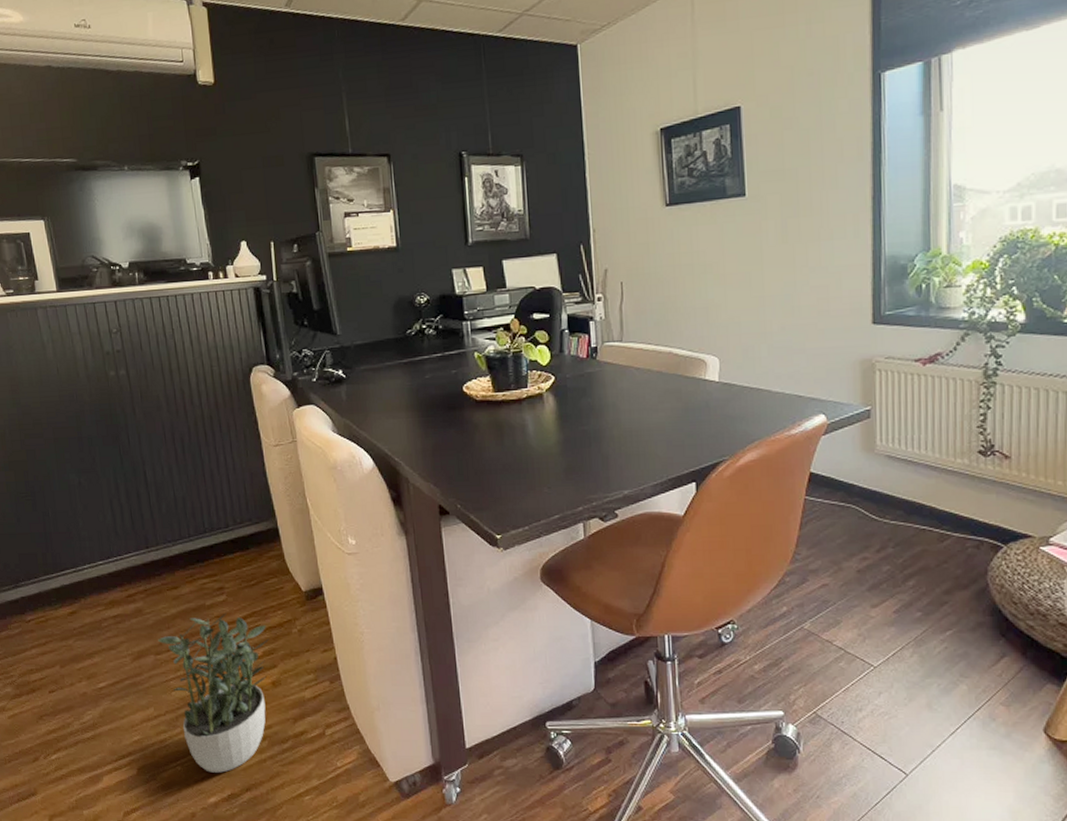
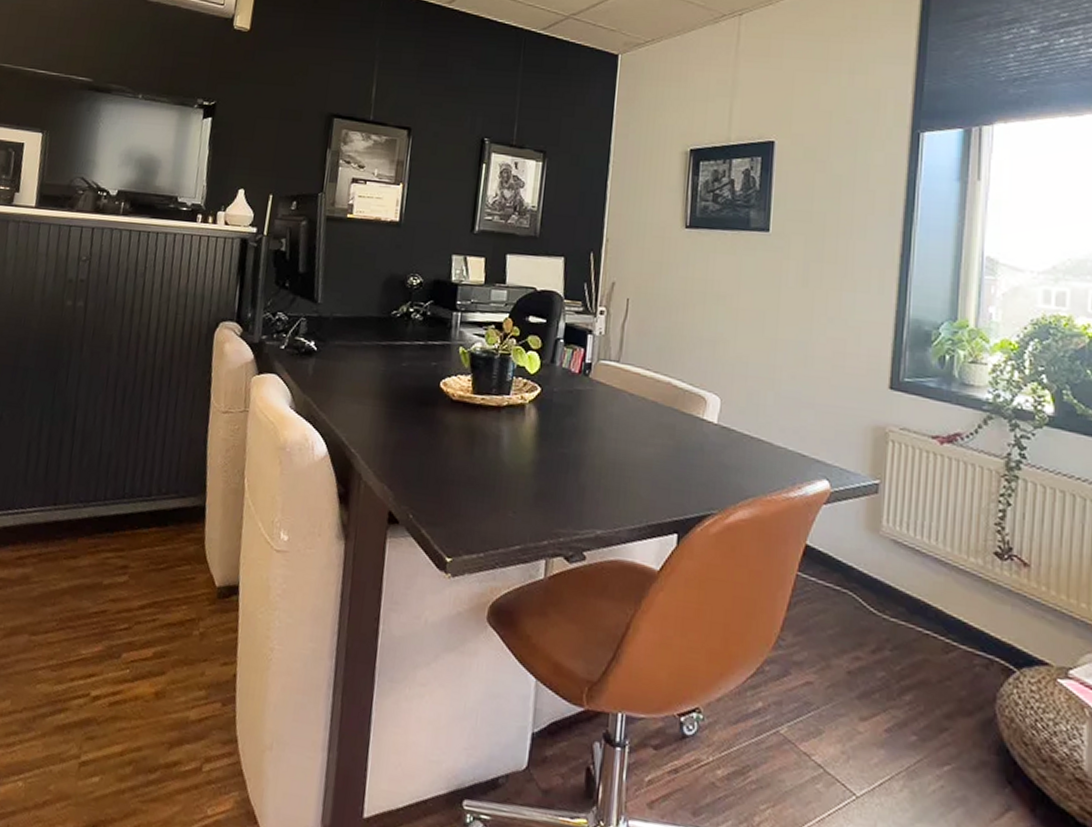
potted plant: present [158,612,270,773] -> none [36,596,165,799]

